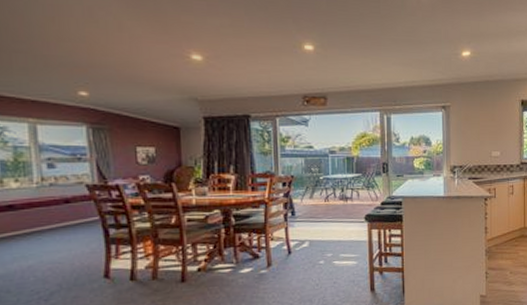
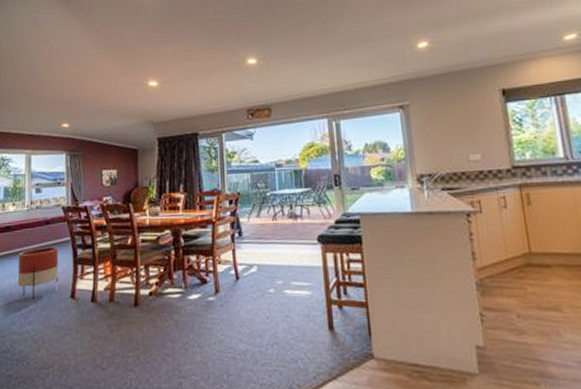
planter: none [28,227,87,282] -> present [17,247,59,300]

